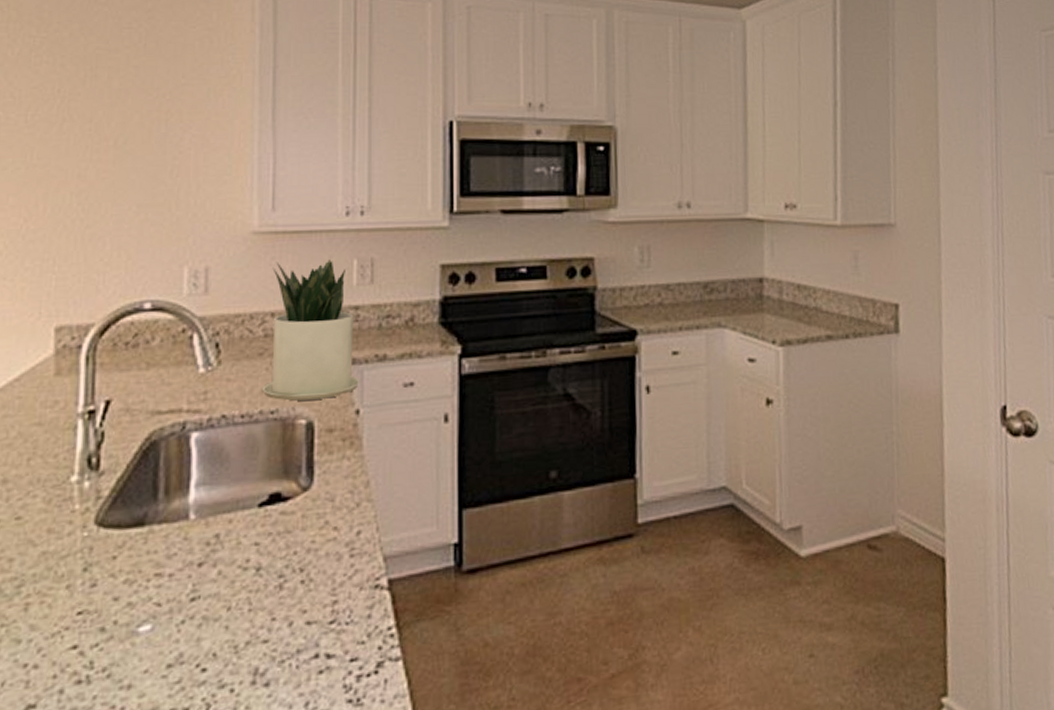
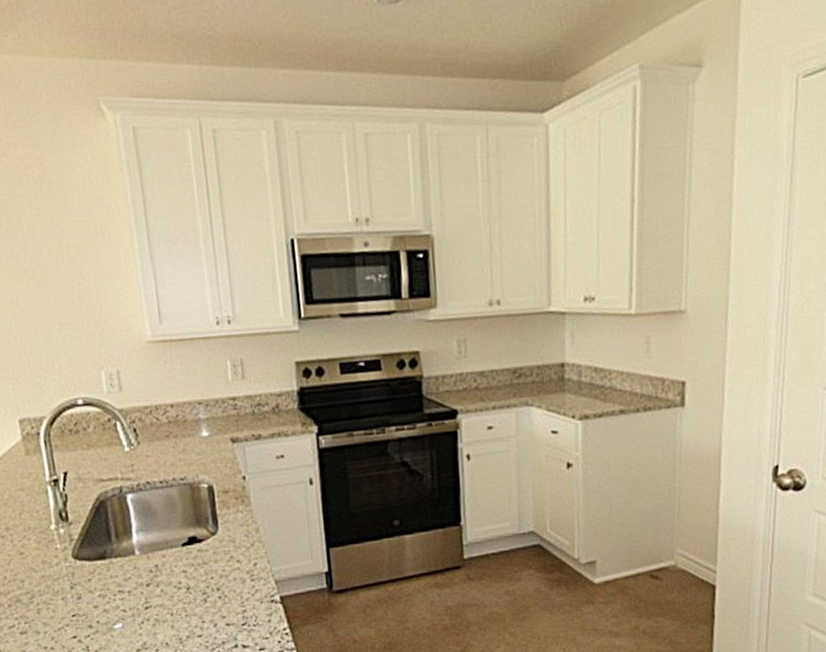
planter: present [262,259,361,401] -> none [166,361,244,471]

